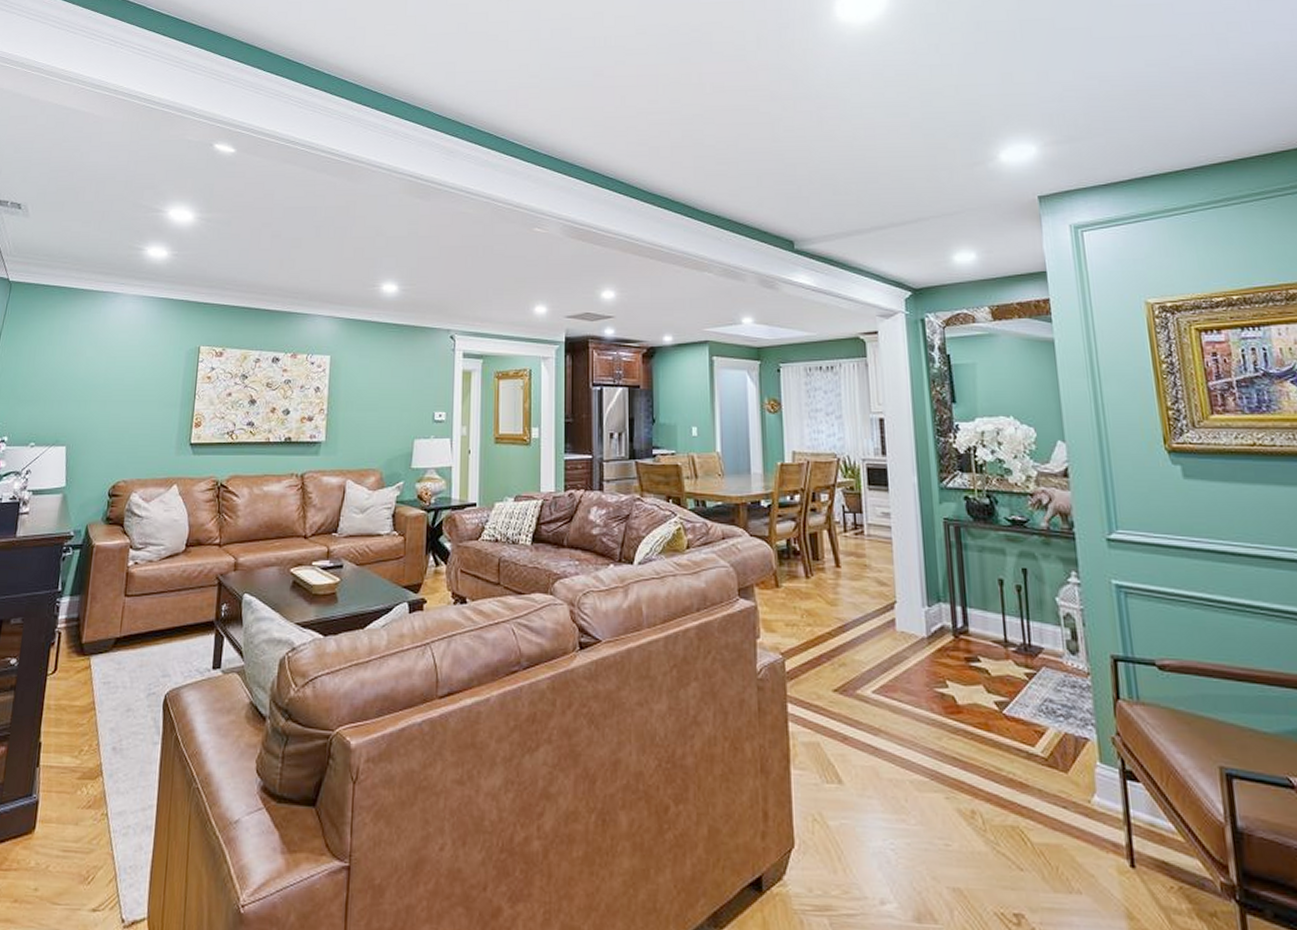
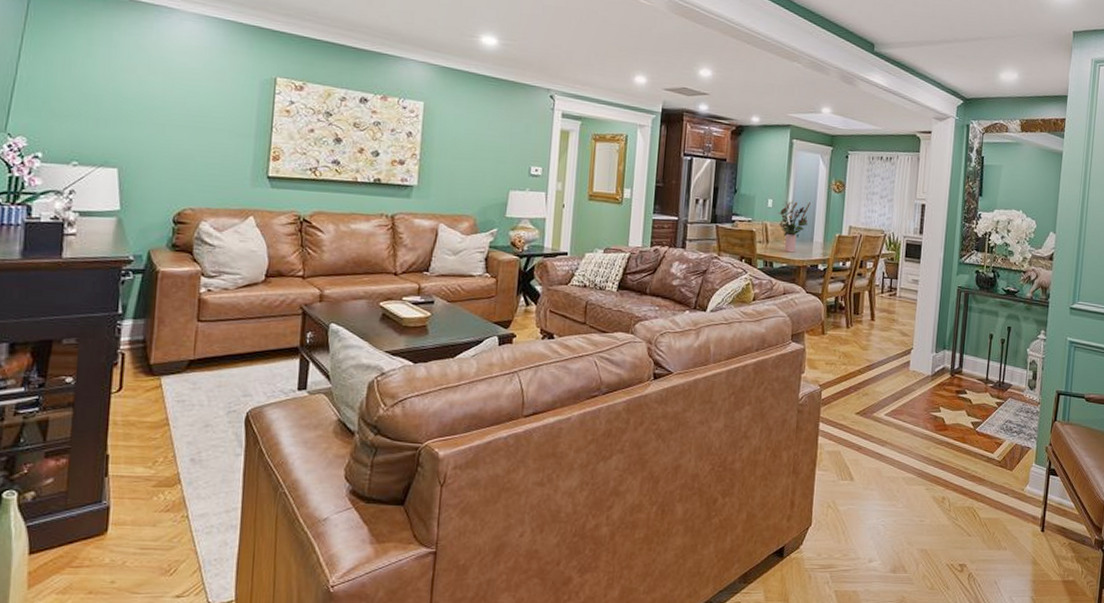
bouquet: none [705,426,742,488] -> present [778,200,811,253]

